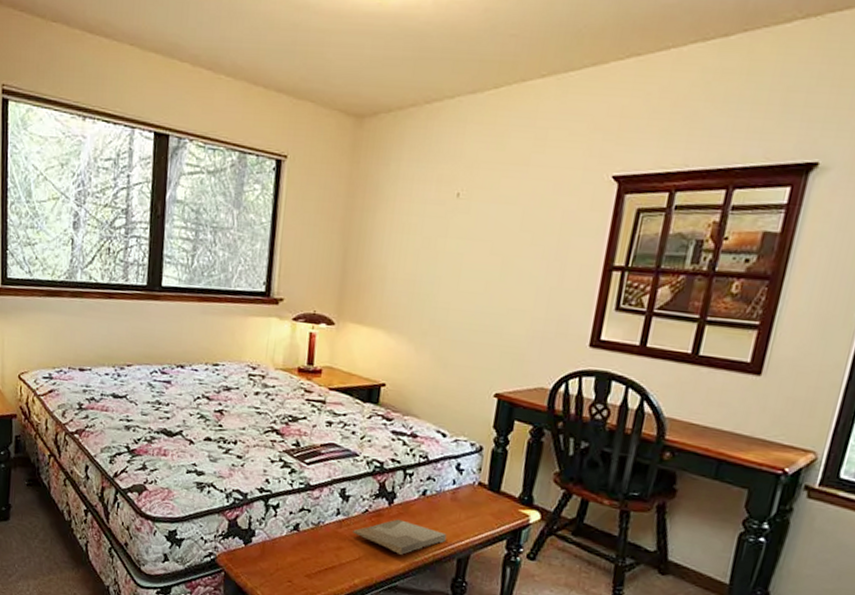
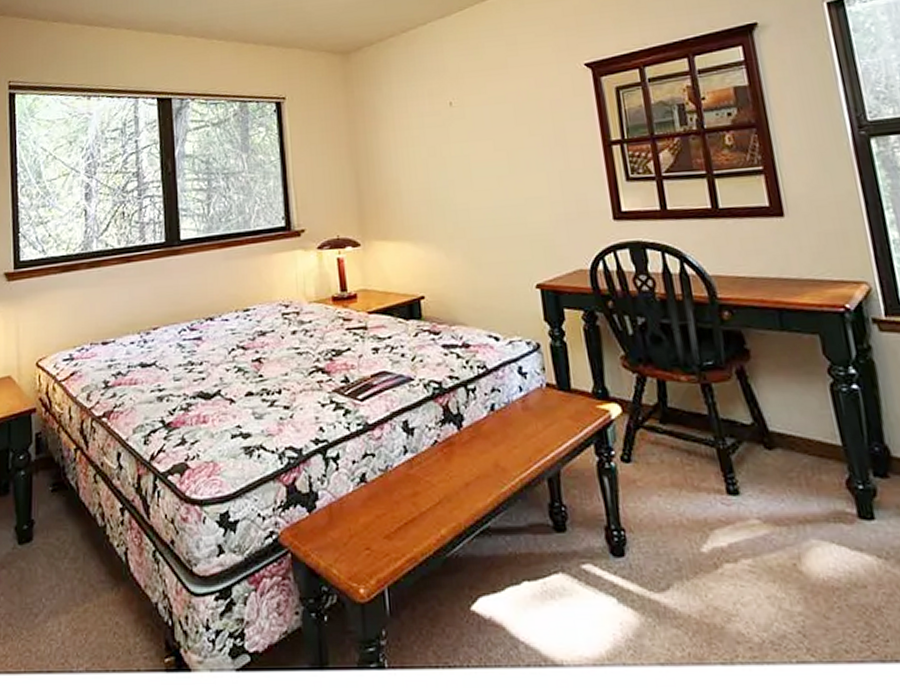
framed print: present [353,519,447,555] -> none [426,444,530,487]

